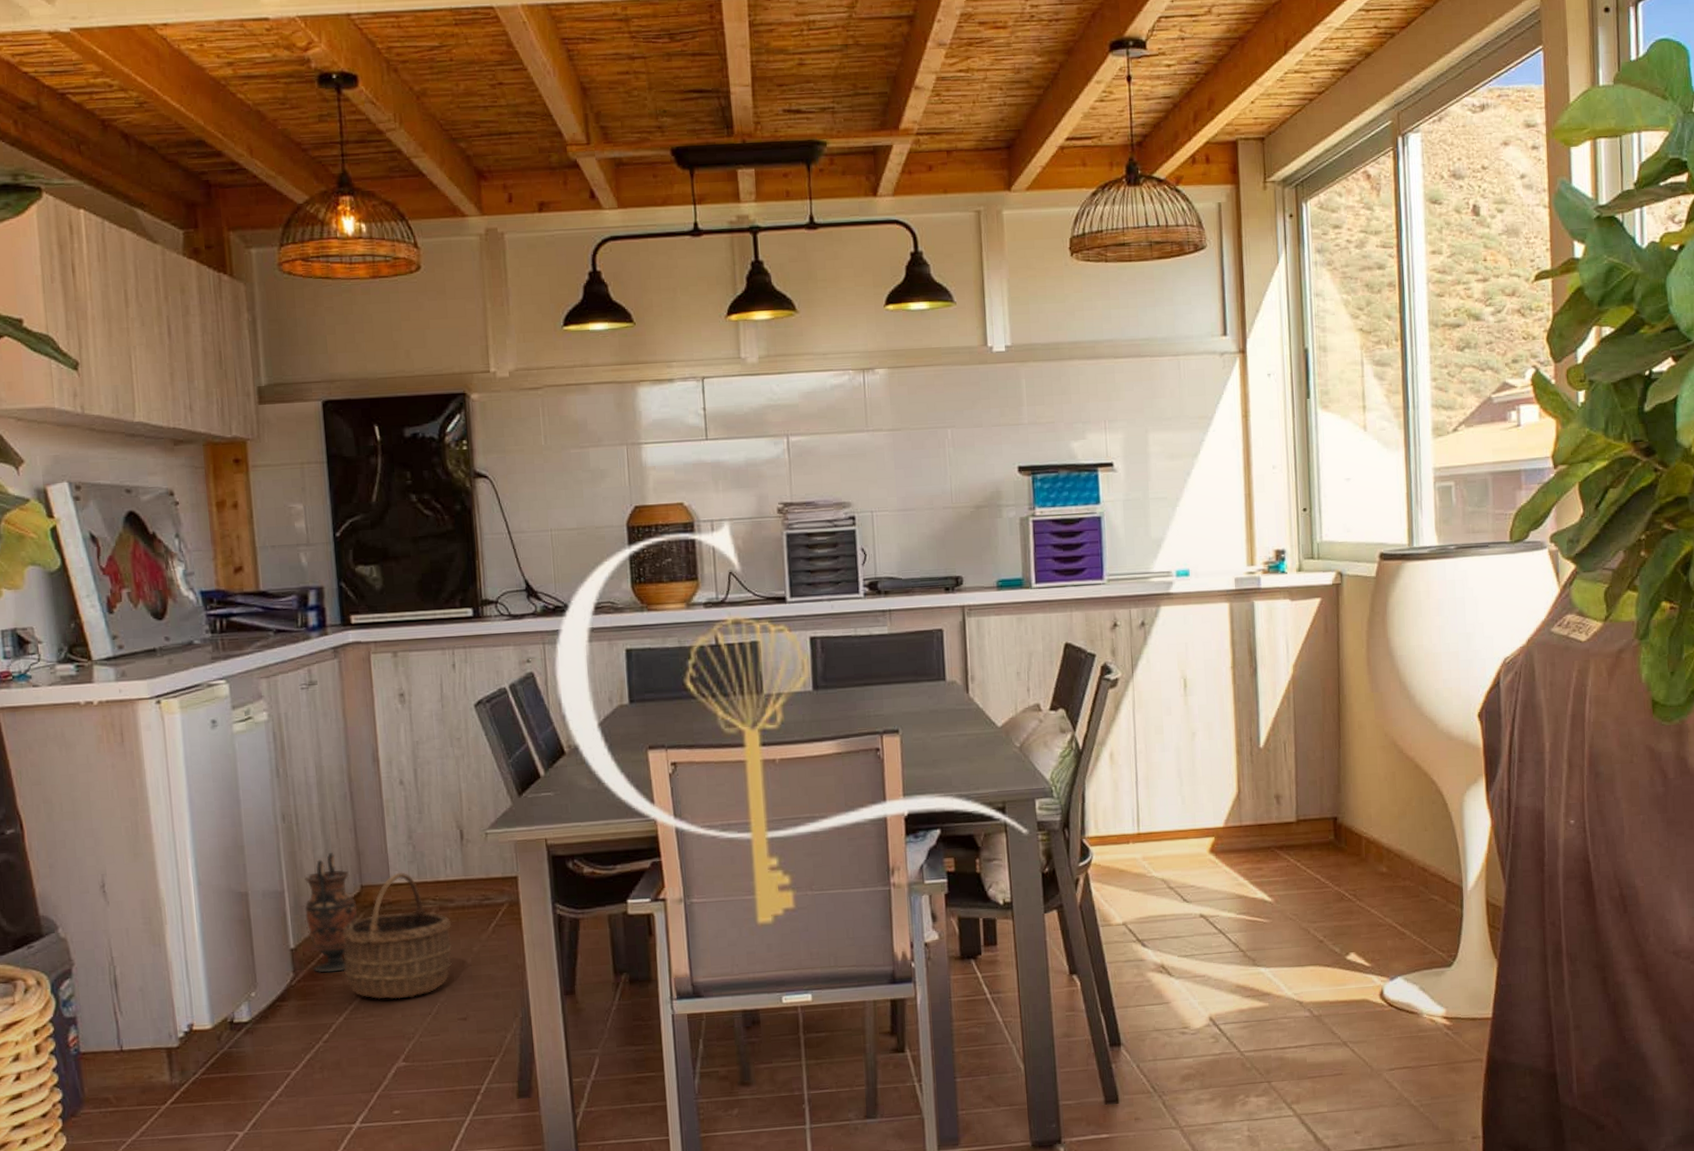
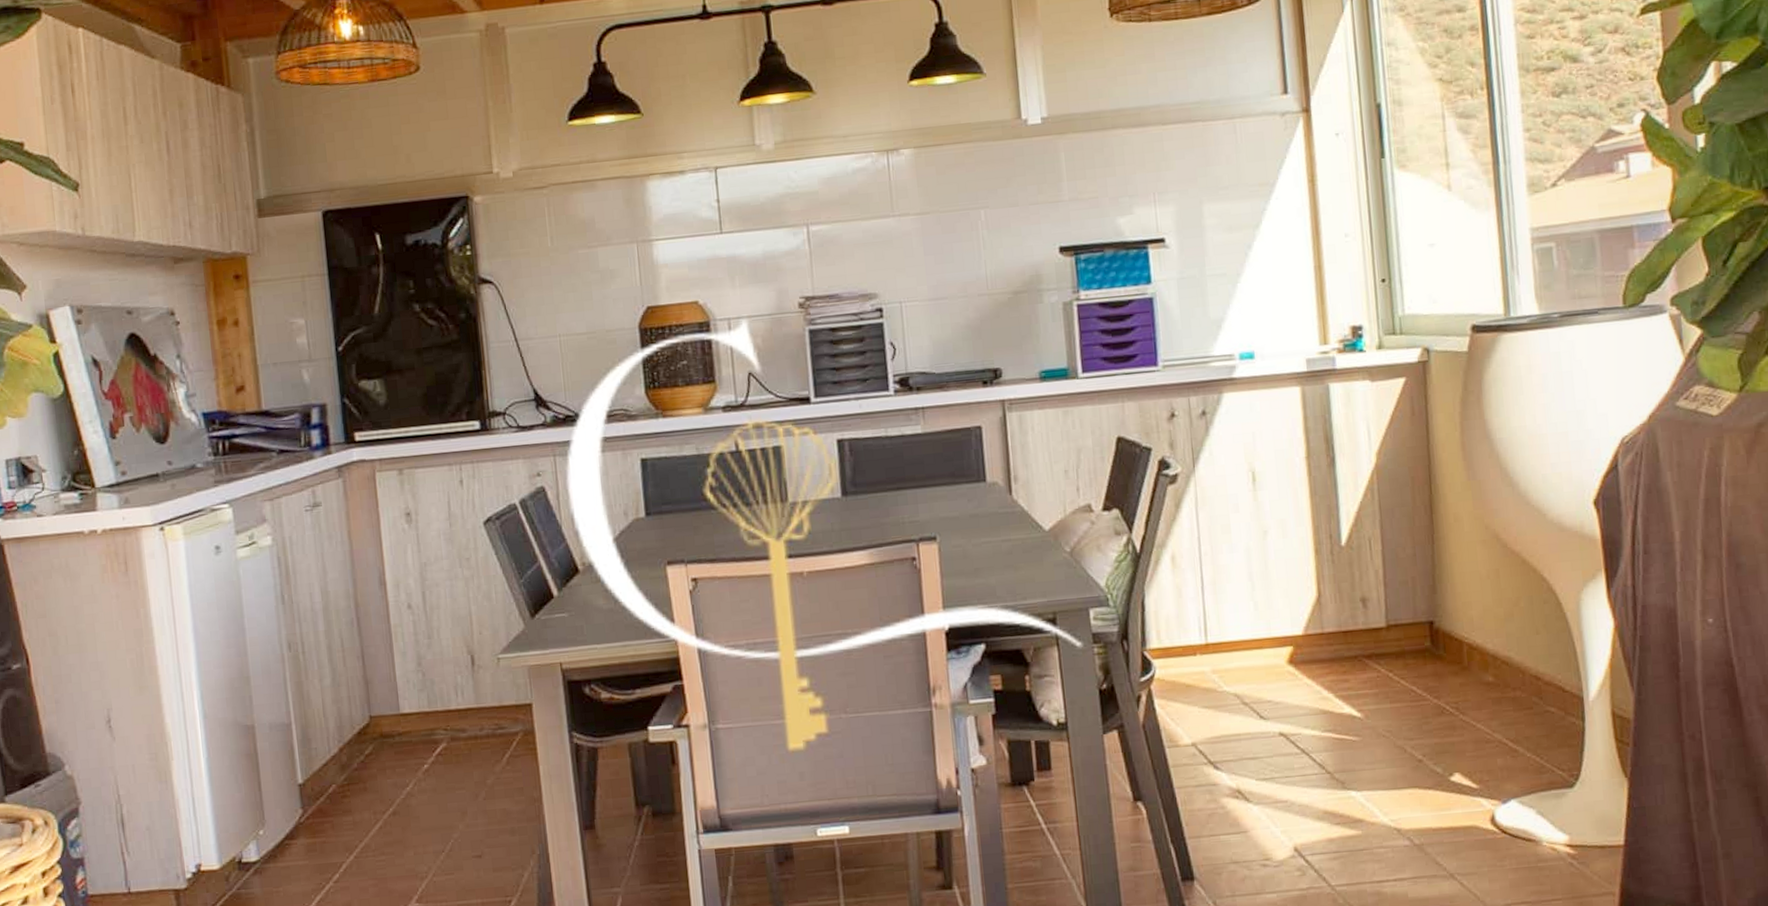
vase: present [303,853,358,973] -> none [311,682,368,809]
wicker basket: present [342,872,452,1000] -> none [351,701,465,837]

